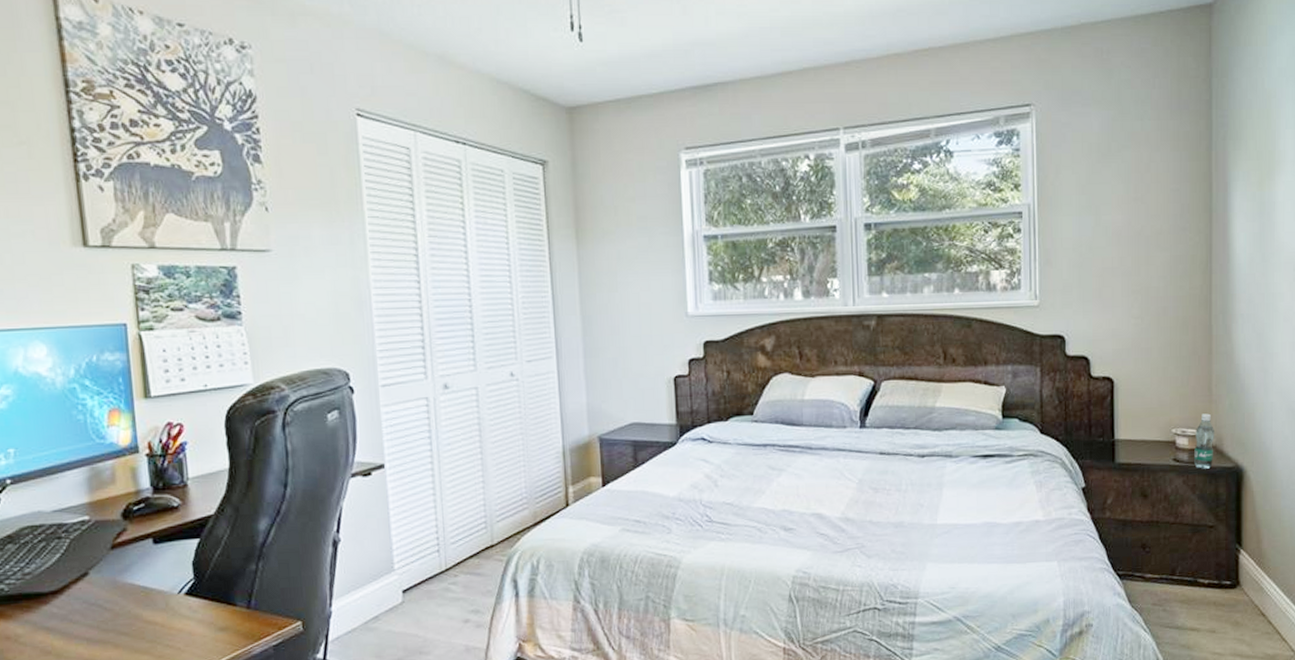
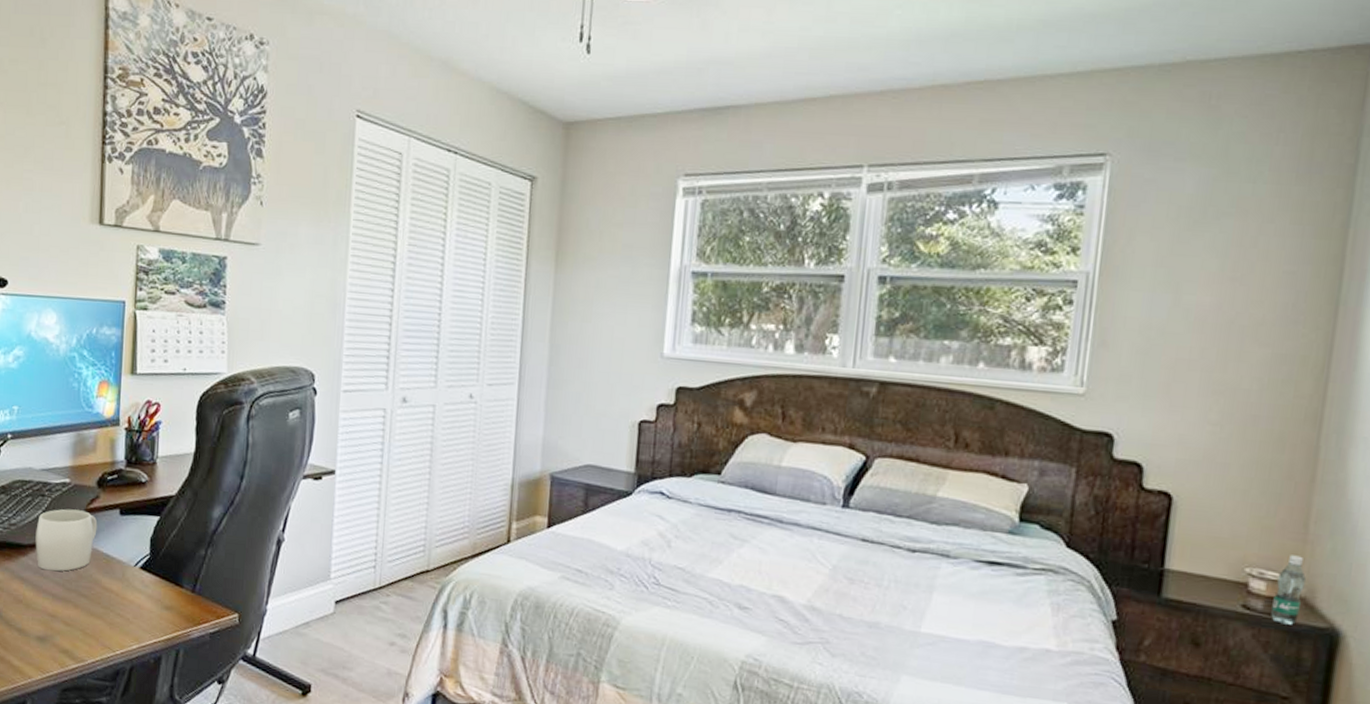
mug: none [56,546,130,615] -> present [35,509,98,572]

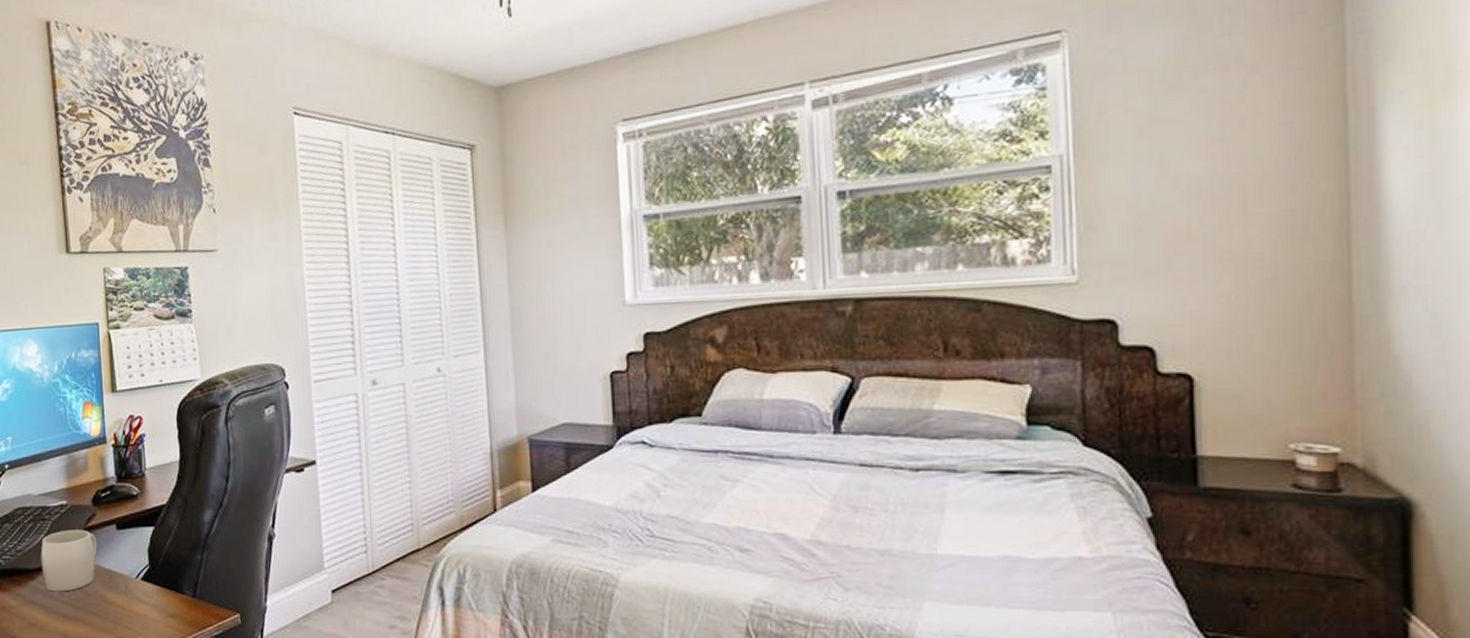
bottle: present [1271,555,1306,625] -> none [1327,423,1361,500]

